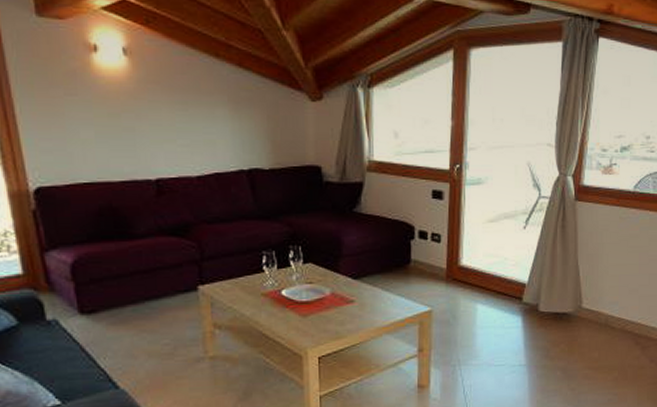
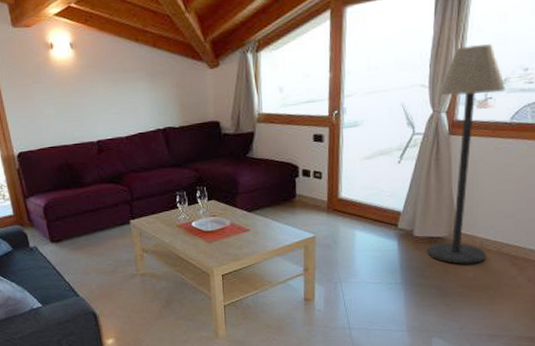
floor lamp: none [552,106,630,343] -> present [427,43,506,264]

